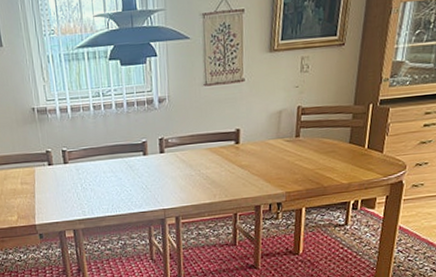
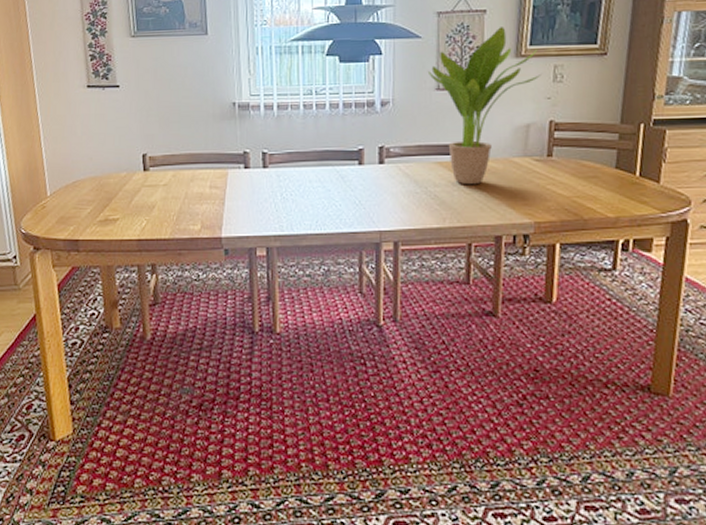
potted plant: none [197,24,291,166] -> present [428,27,541,185]

